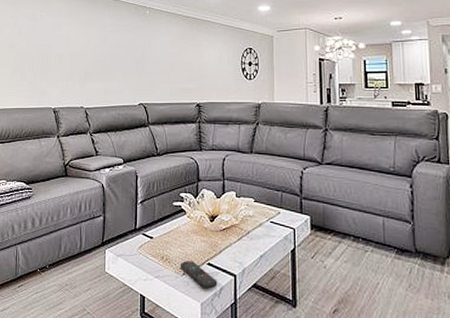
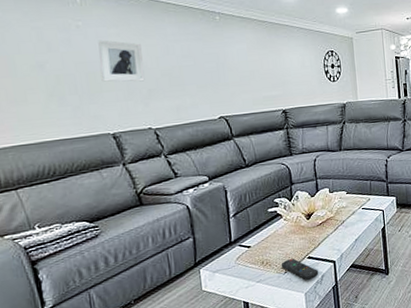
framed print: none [52,28,84,65] -> present [98,40,145,82]

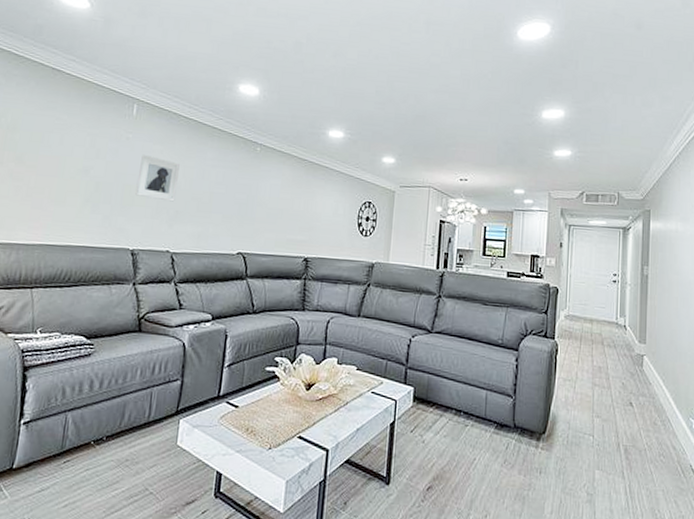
remote control: present [281,258,319,281] -> none [266,433,308,466]

